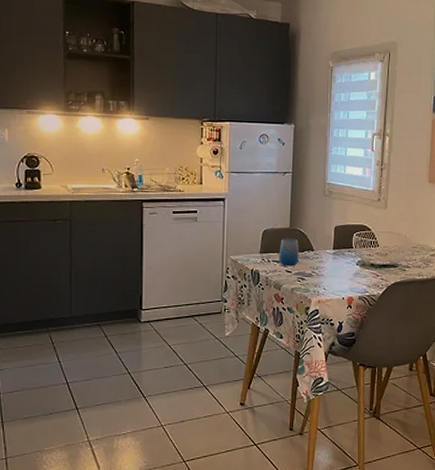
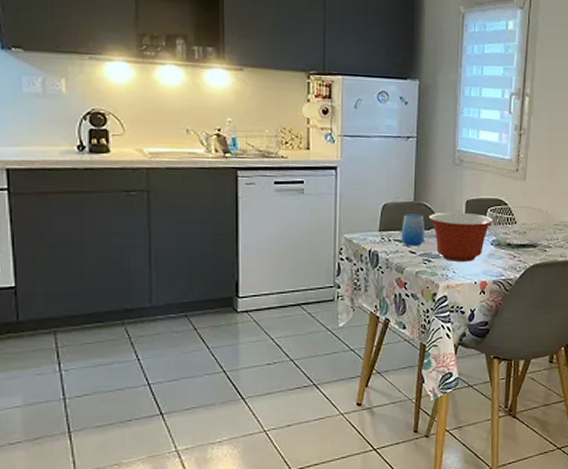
mixing bowl: none [302,236,358,280] -> present [429,212,493,261]

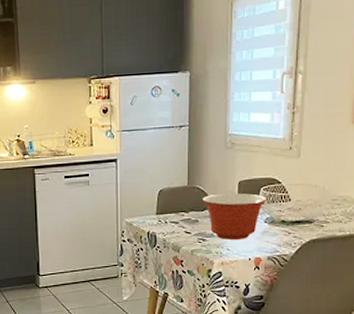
cup: present [401,214,425,247] -> none [177,197,198,227]

